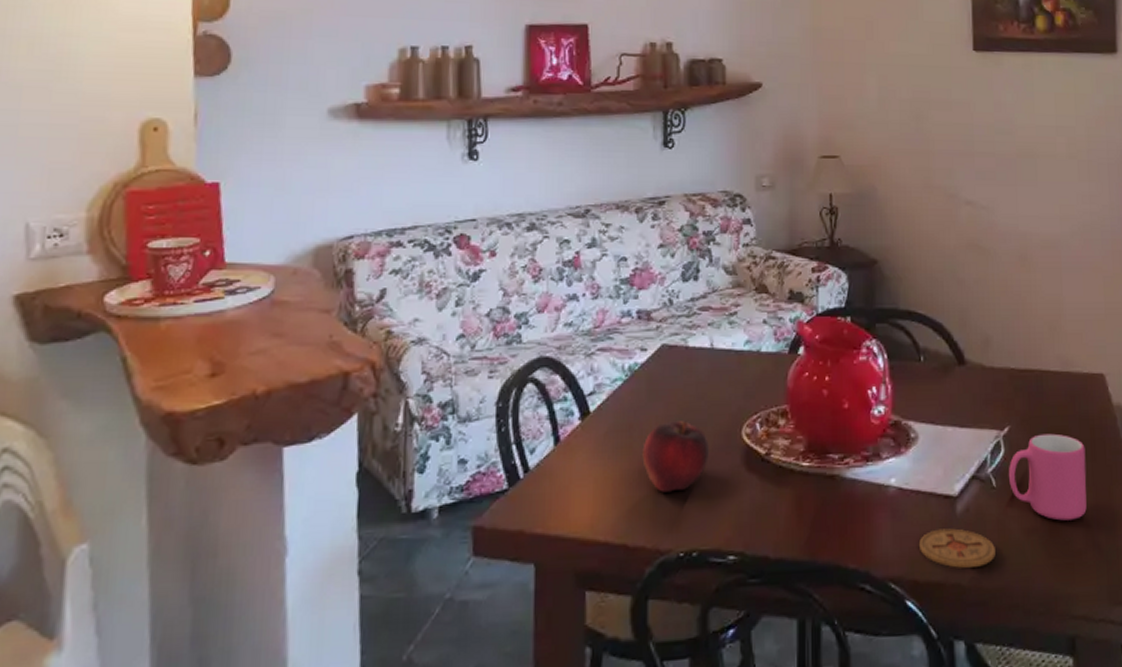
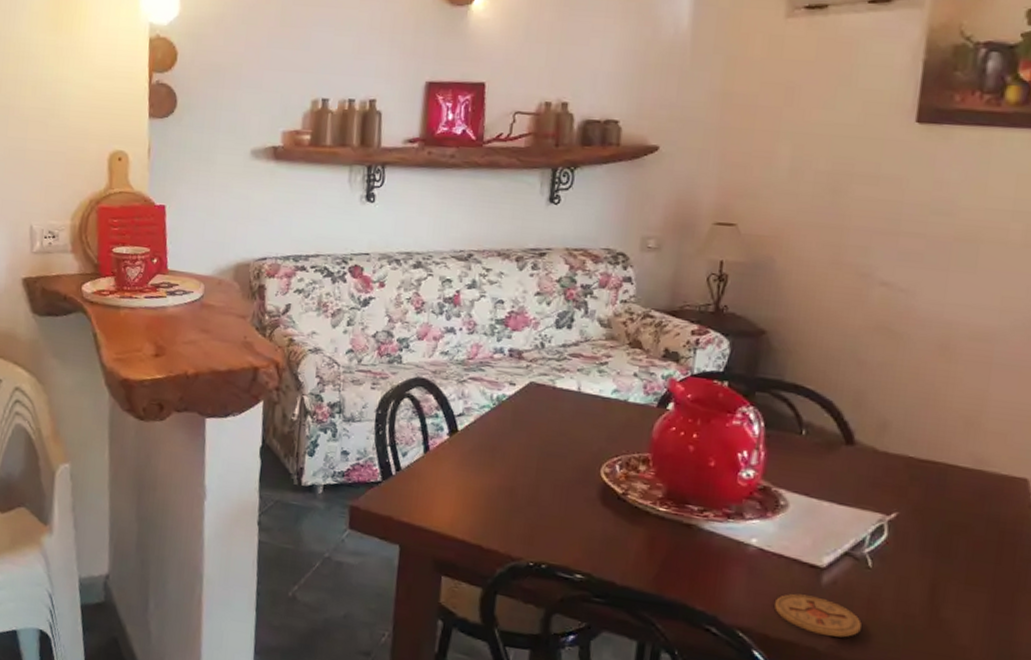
fruit: present [642,421,709,493] -> none [502,449,567,511]
mug: present [1008,433,1087,521] -> none [888,526,990,617]

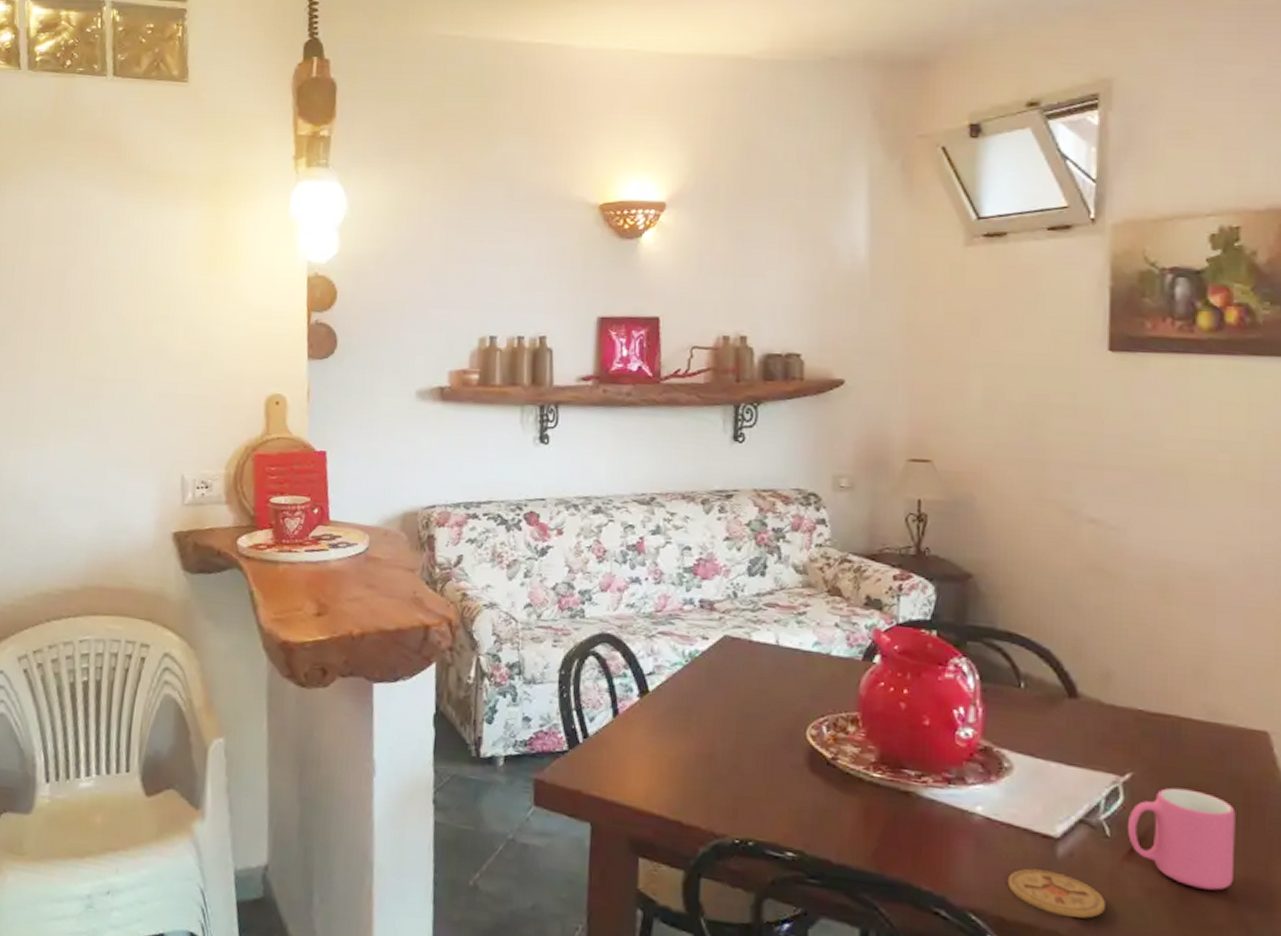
mug: none [888,526,990,617] -> present [1127,787,1236,891]

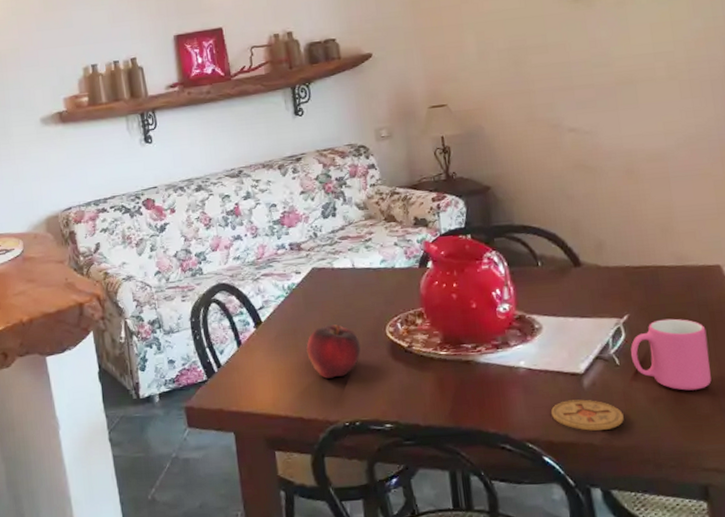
fruit: none [700,711,770,780] -> present [306,324,361,379]

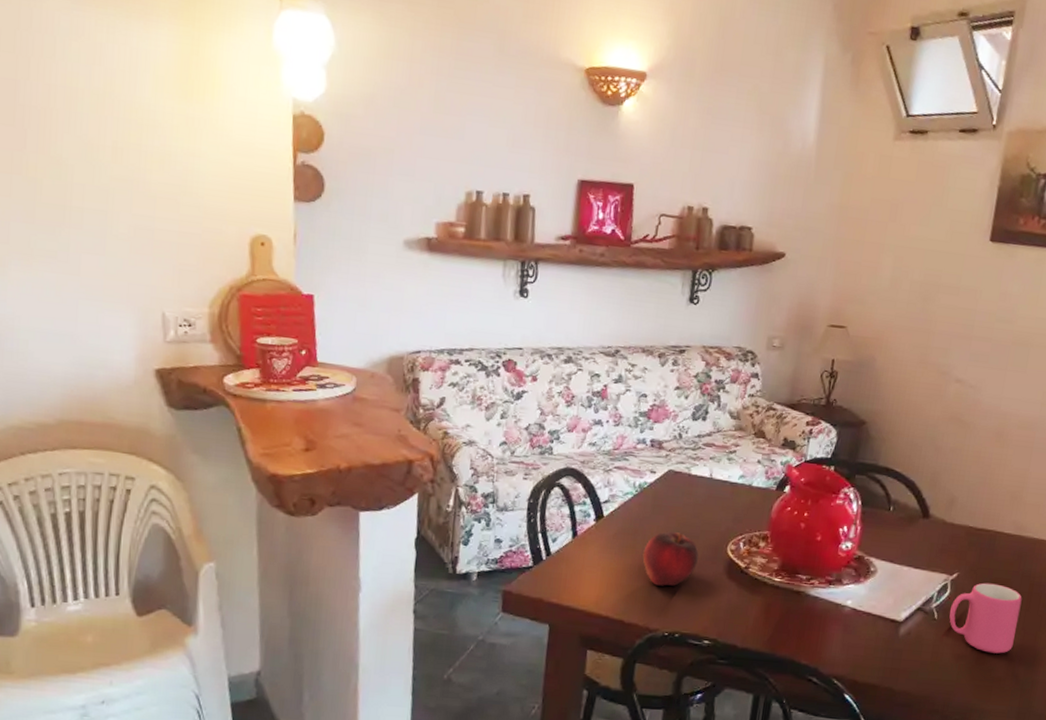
coaster: present [551,399,624,431] -> none [863,644,927,678]

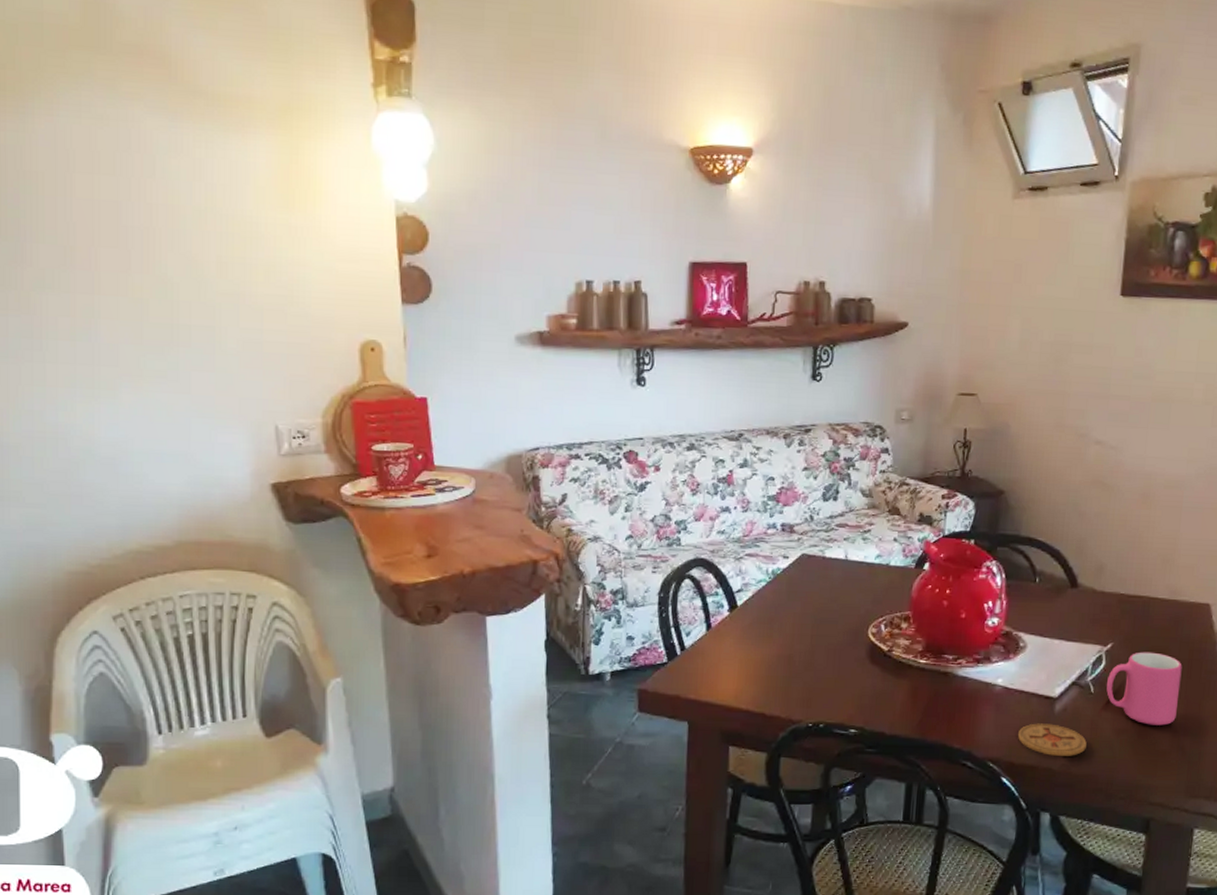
fruit: present [642,531,699,586] -> none [780,618,839,675]
coaster: none [863,644,927,678] -> present [1018,723,1087,756]

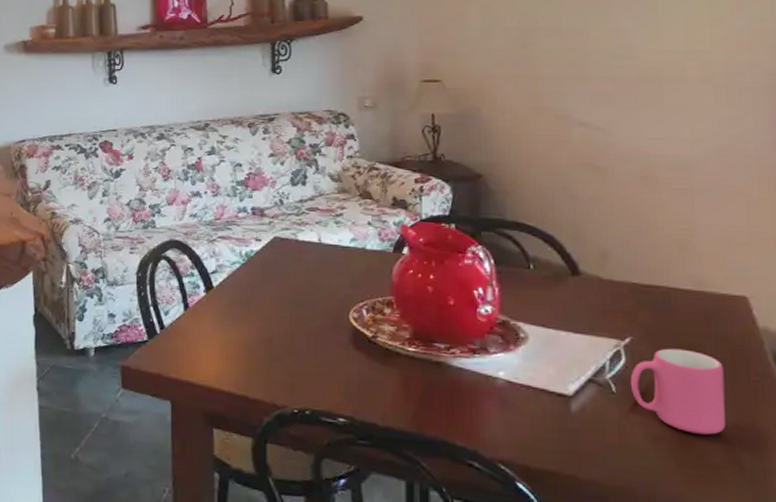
coaster: present [1018,723,1087,756] -> none [531,423,616,464]

